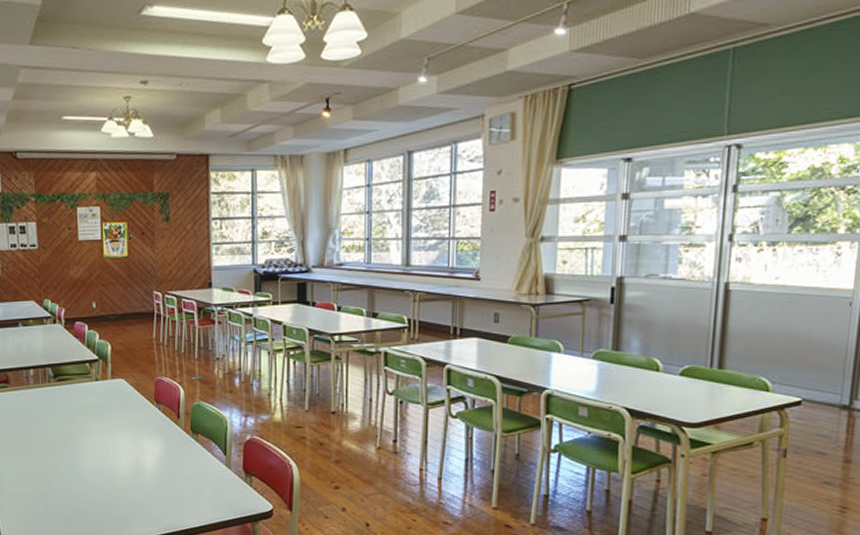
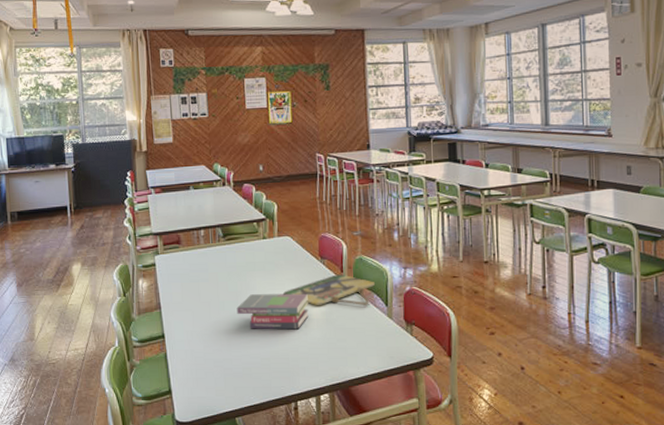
books: none [67,438,143,476] -> present [236,293,309,330]
home sign: none [116,420,214,454] -> present [283,274,376,305]

